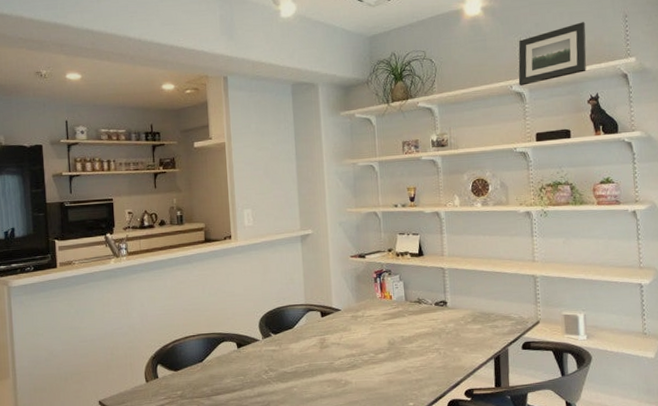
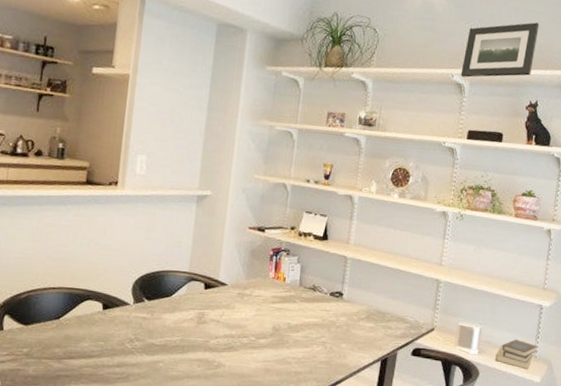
books: none [604,319,646,347] -> present [495,339,538,369]

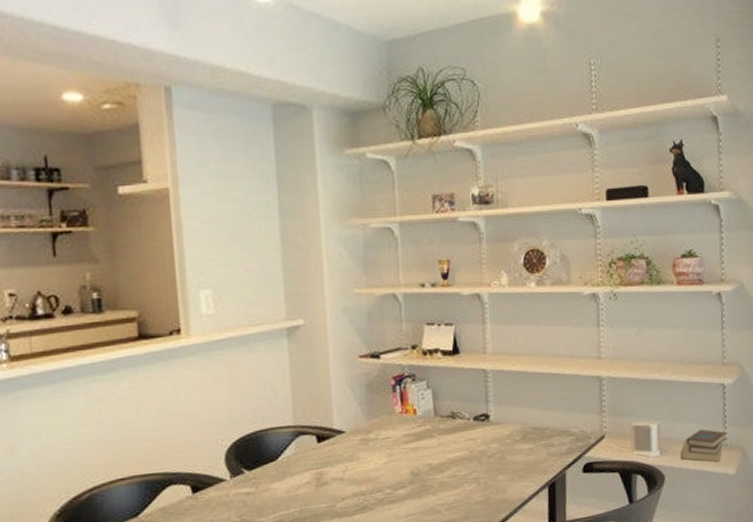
picture frame: present [460,22,540,78] -> none [586,43,671,126]

